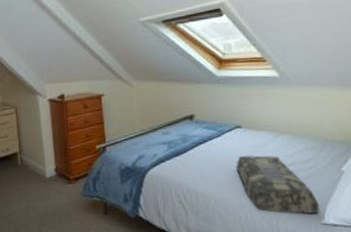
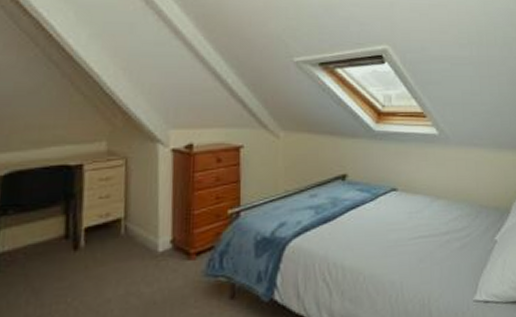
cushion: present [236,155,320,214] -> none [389,223,472,290]

